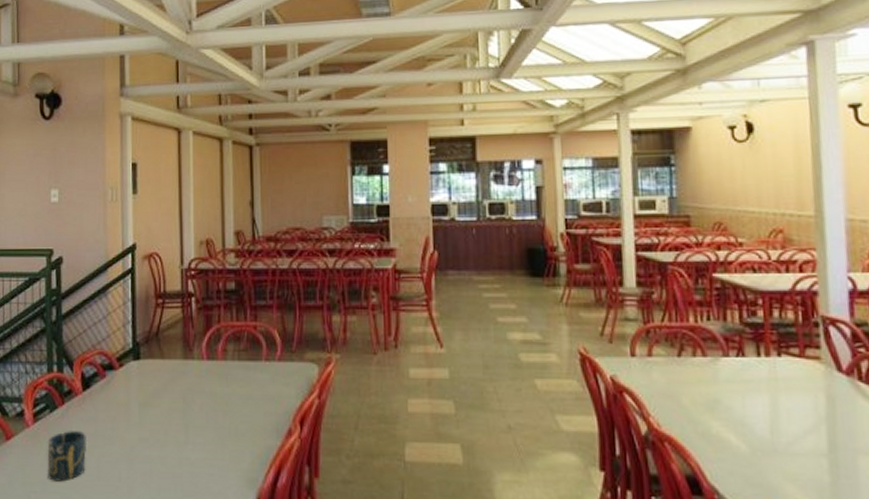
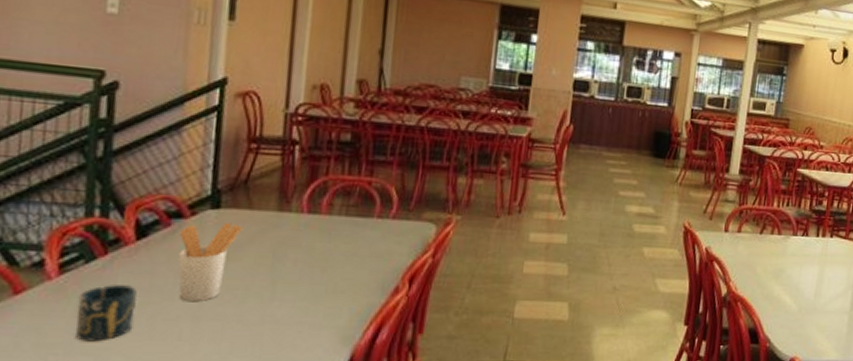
utensil holder: none [112,371,158,446] -> present [178,222,243,302]

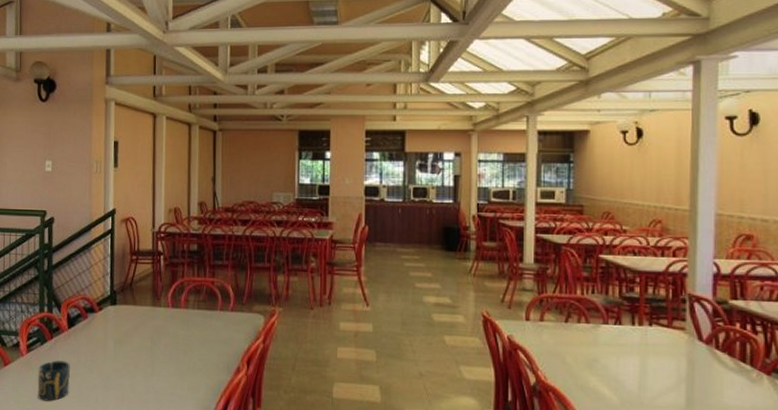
utensil holder: present [178,222,243,302] -> none [93,315,131,375]

